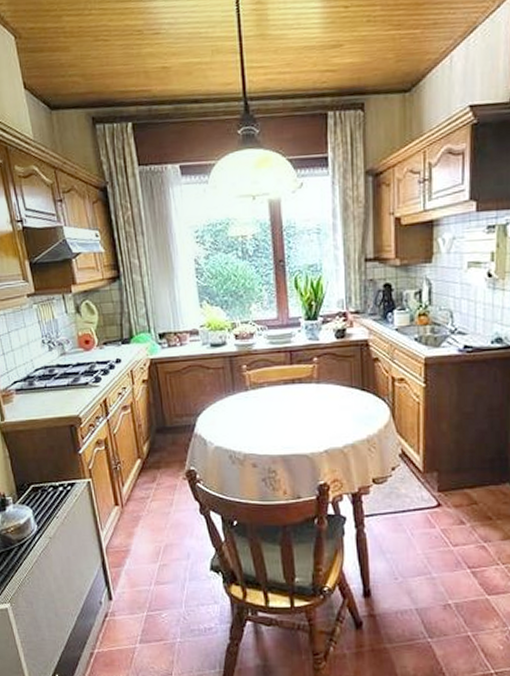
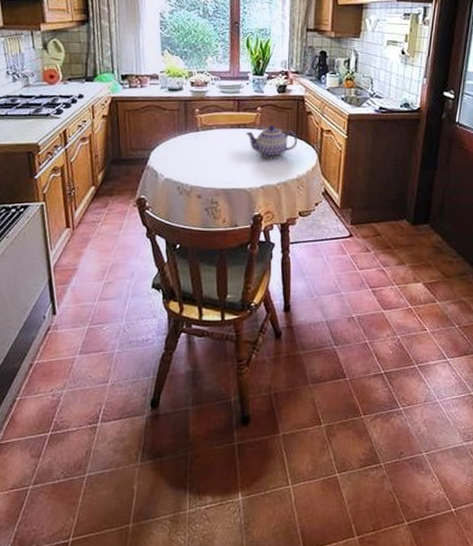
teapot: none [301,377,365,418] -> present [245,125,298,159]

